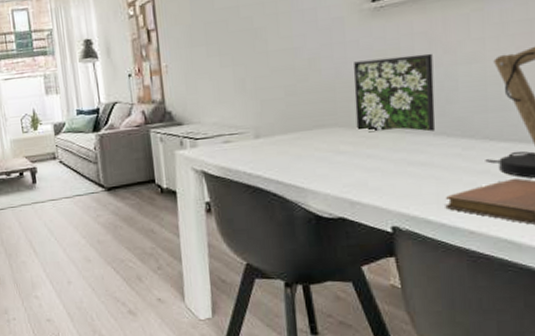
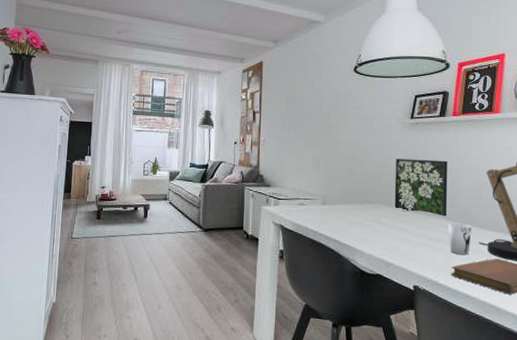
cup: none [438,137,474,180] -> present [449,222,471,255]

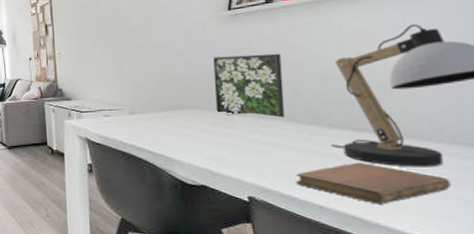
cup: present [449,222,471,255] -> none [288,124,320,161]

